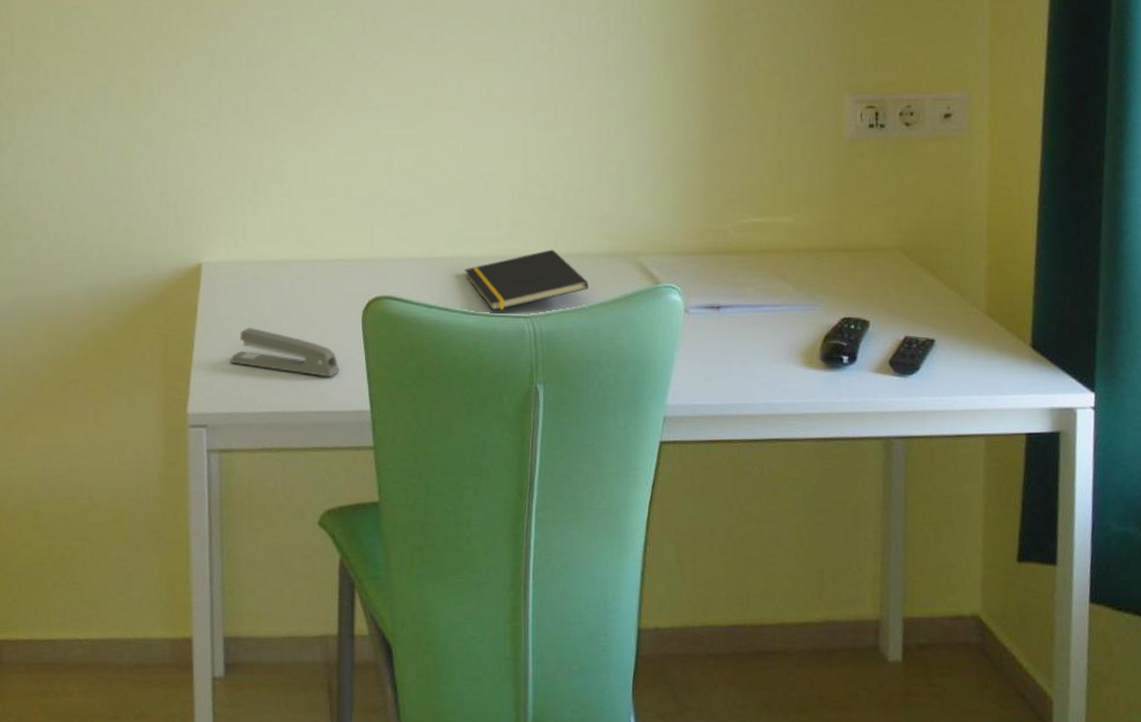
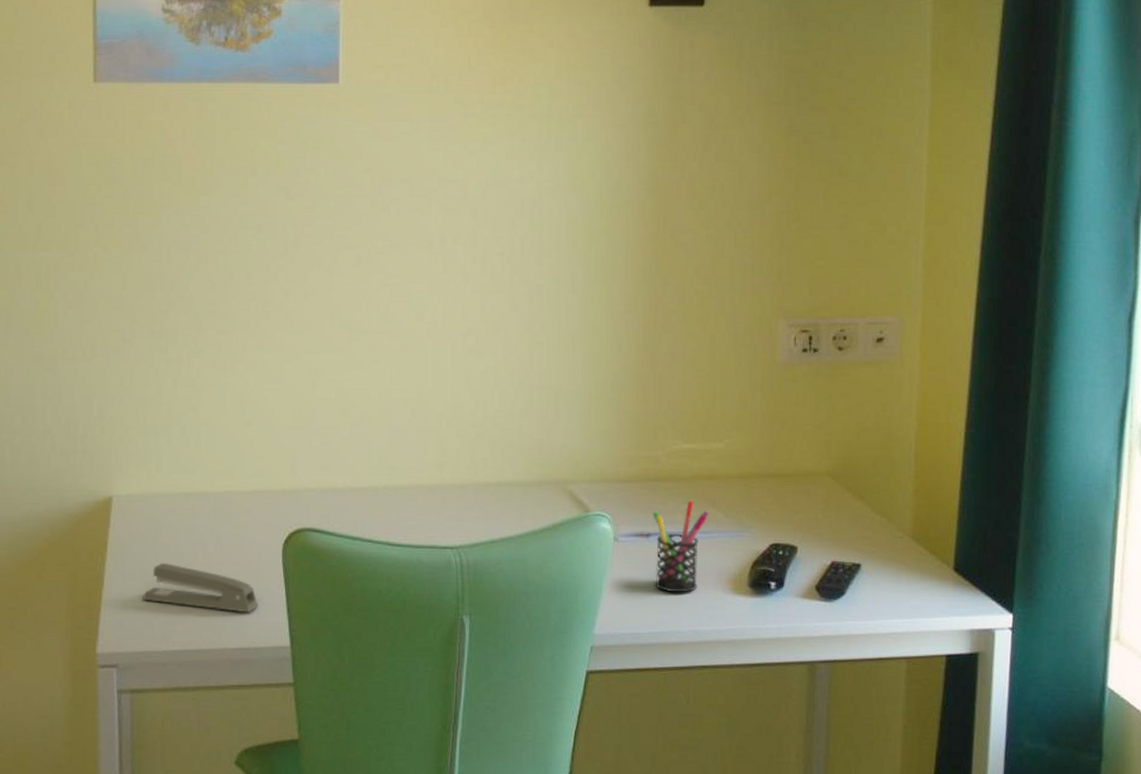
notepad: present [465,249,588,311] -> none [390,478,517,542]
pen holder: none [722,273,779,366] -> present [652,500,709,593]

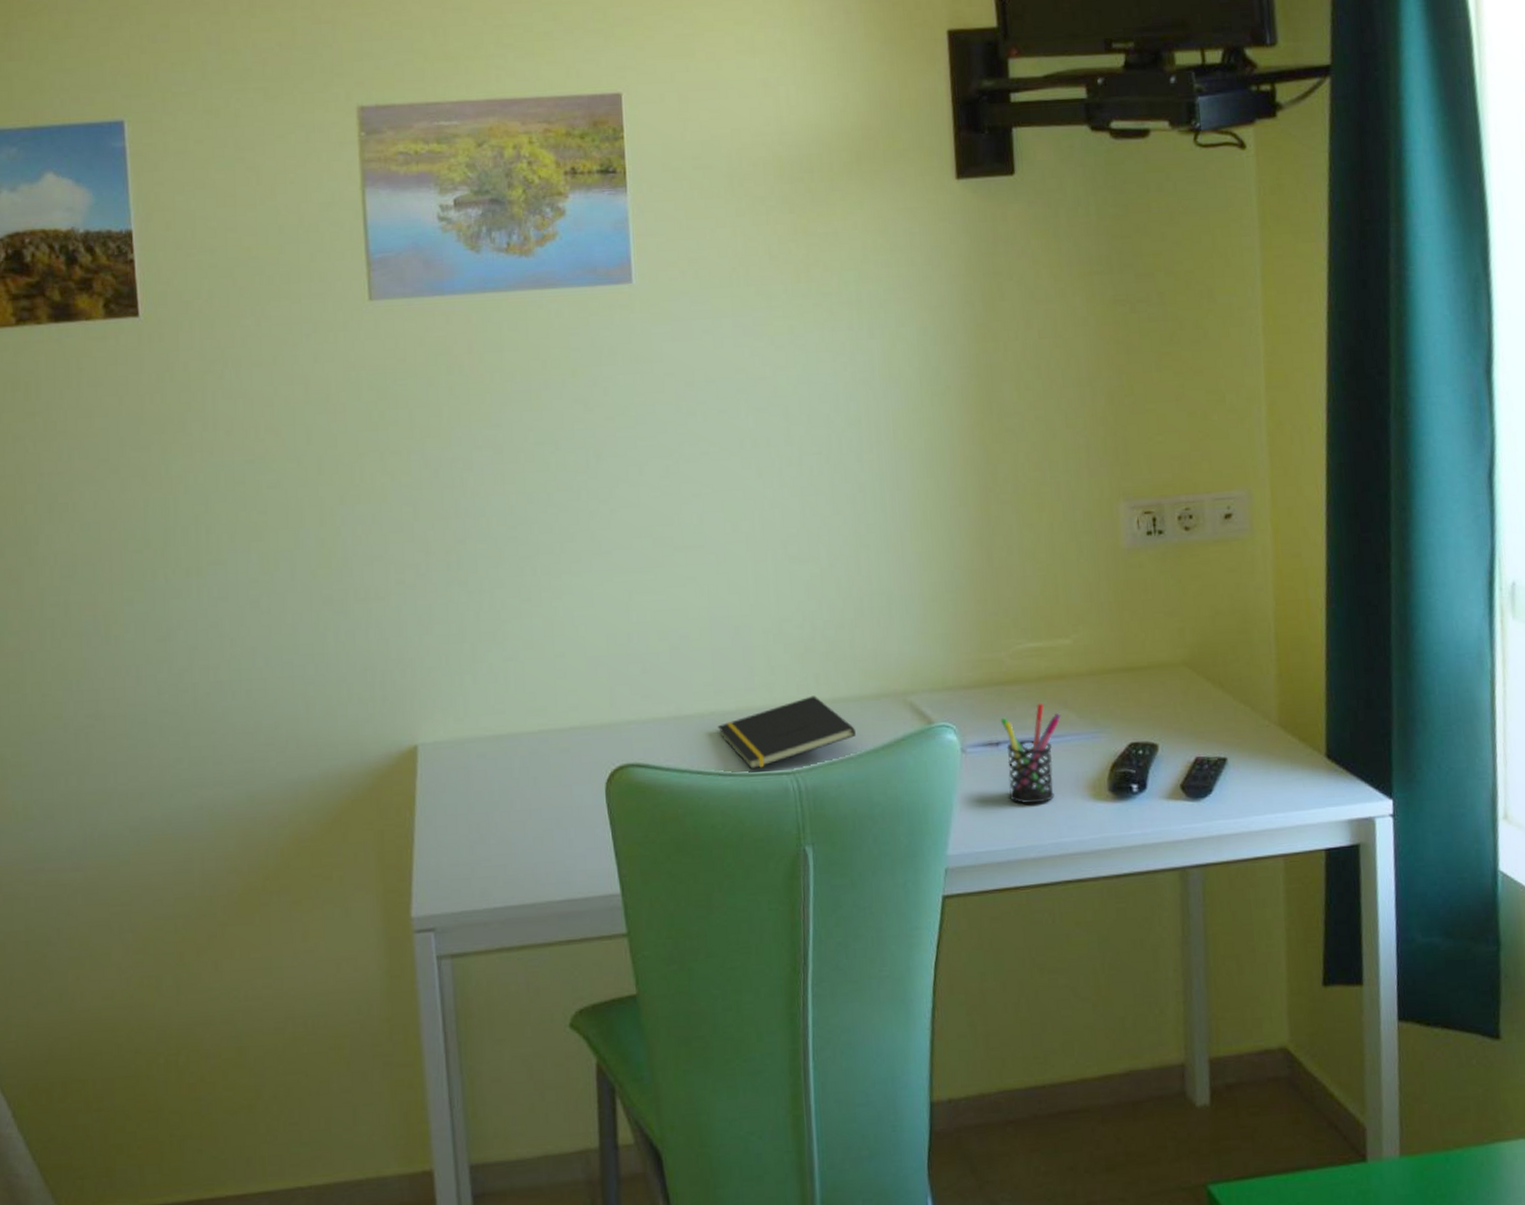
stapler: present [142,562,258,613] -> none [457,812,583,861]
notepad: none [390,478,517,542] -> present [718,695,856,770]

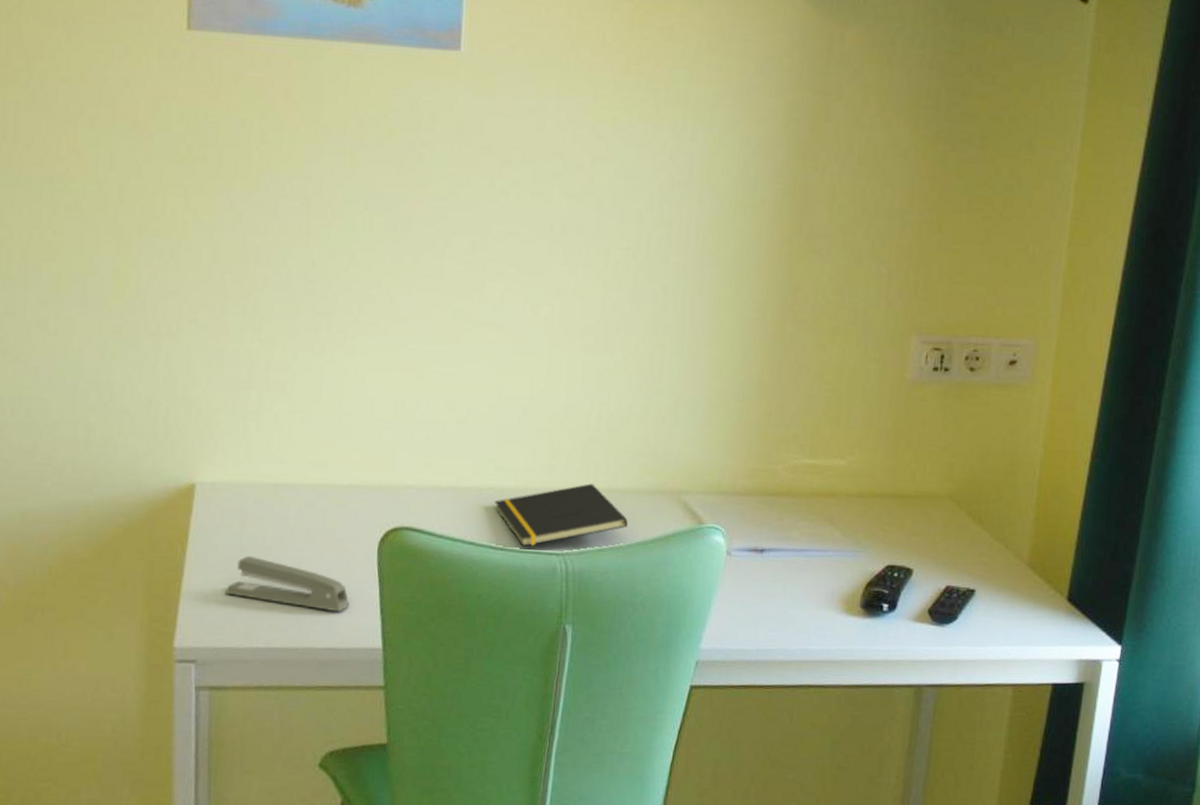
stapler: none [457,812,583,861] -> present [224,555,350,612]
pen holder: present [1000,703,1061,804] -> none [766,517,826,611]

